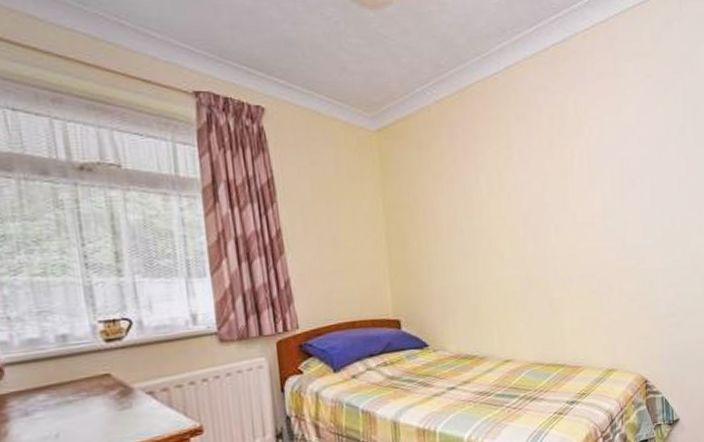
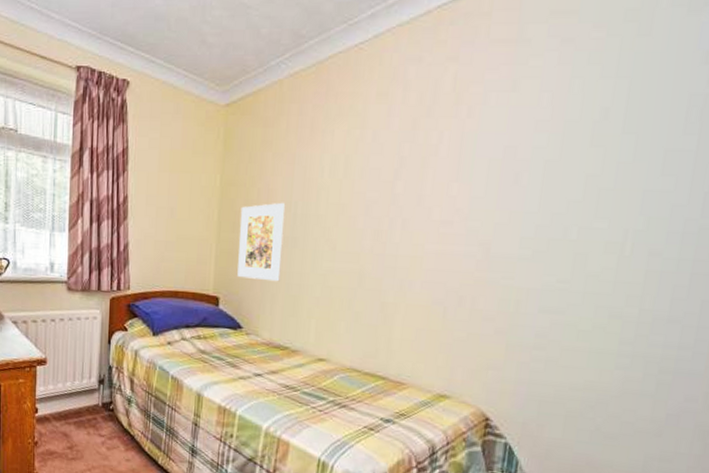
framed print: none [408,220,458,297] -> present [237,202,286,282]

